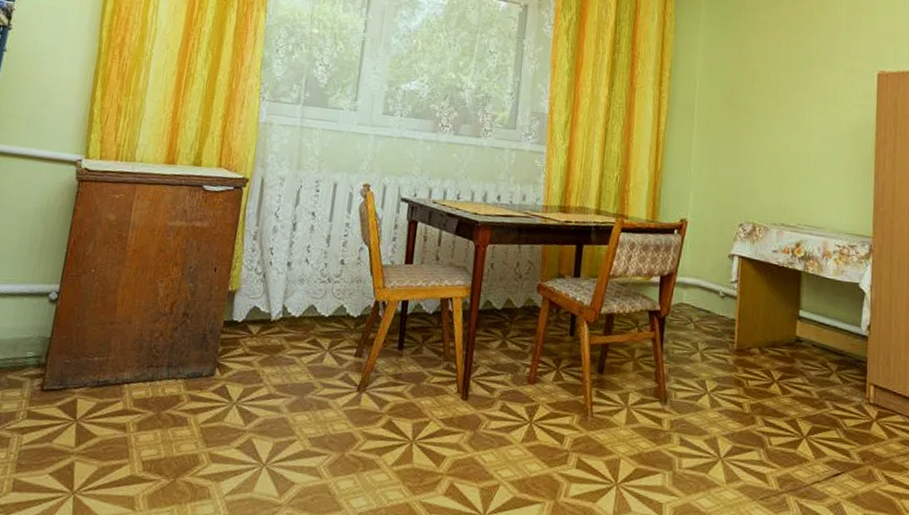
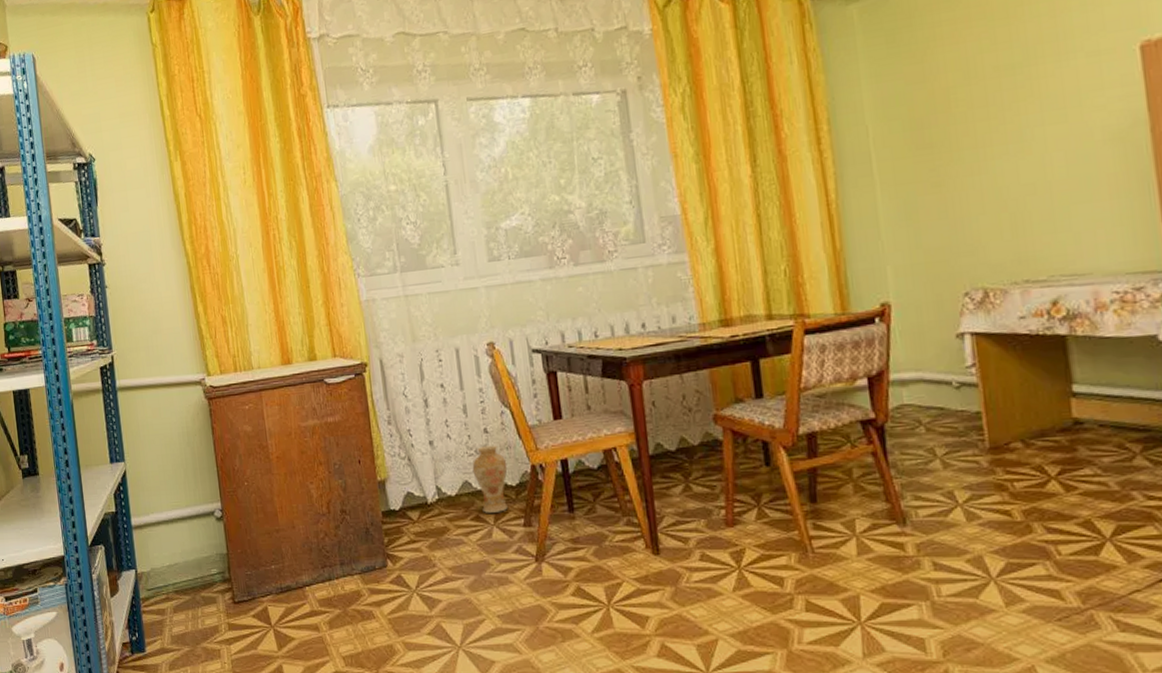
vase: none [320,275,354,340] -> present [472,445,508,513]

